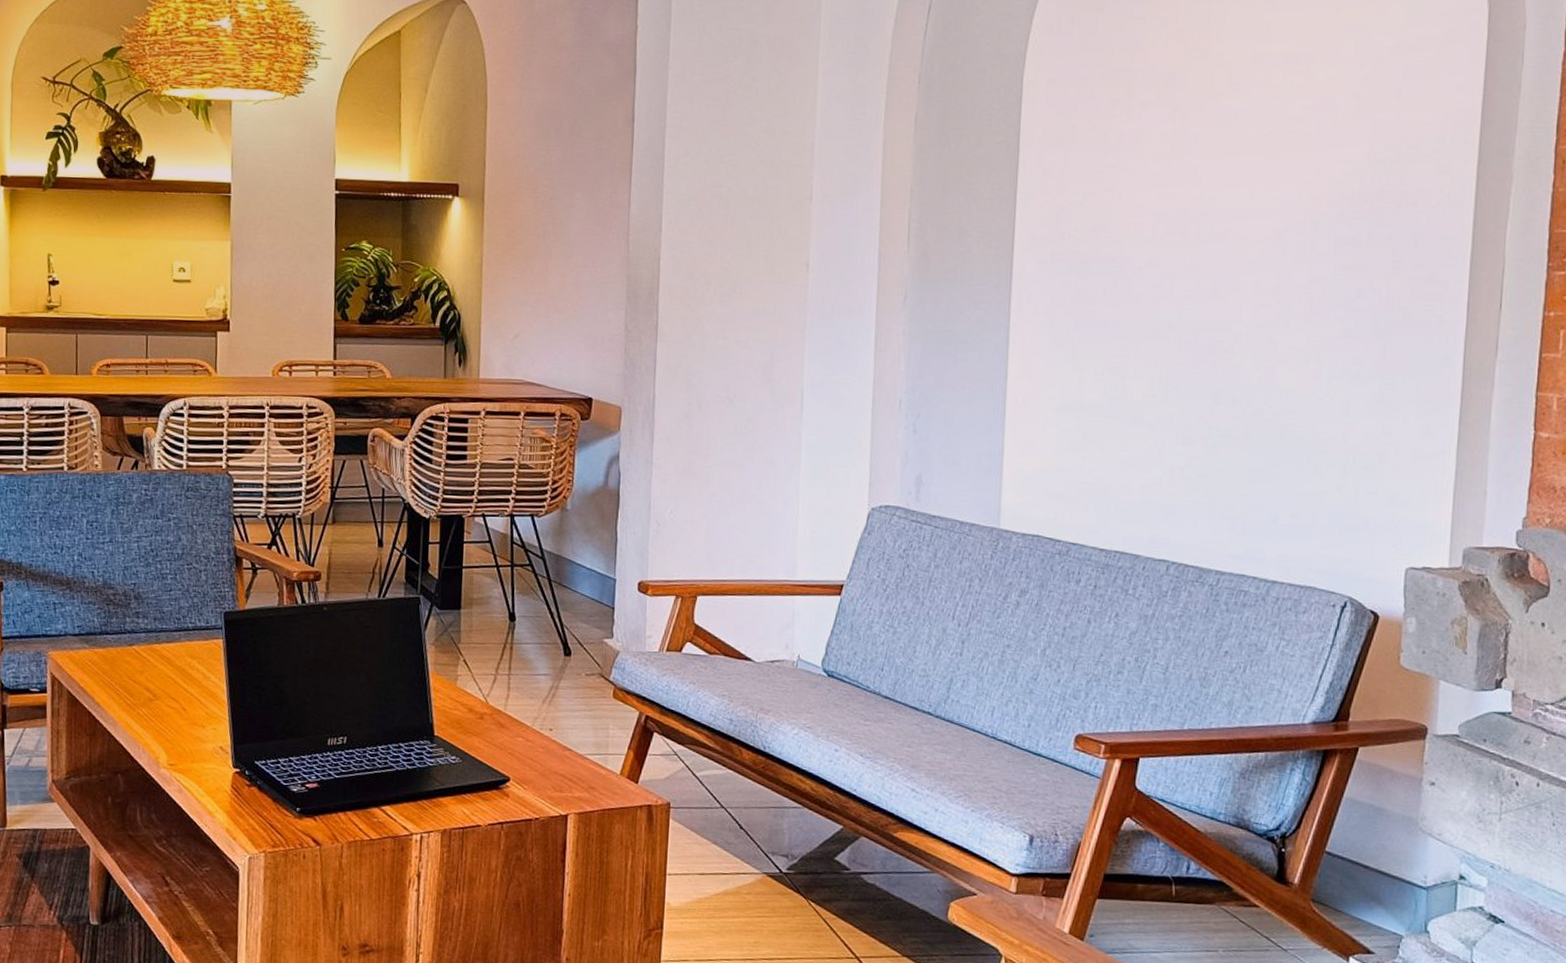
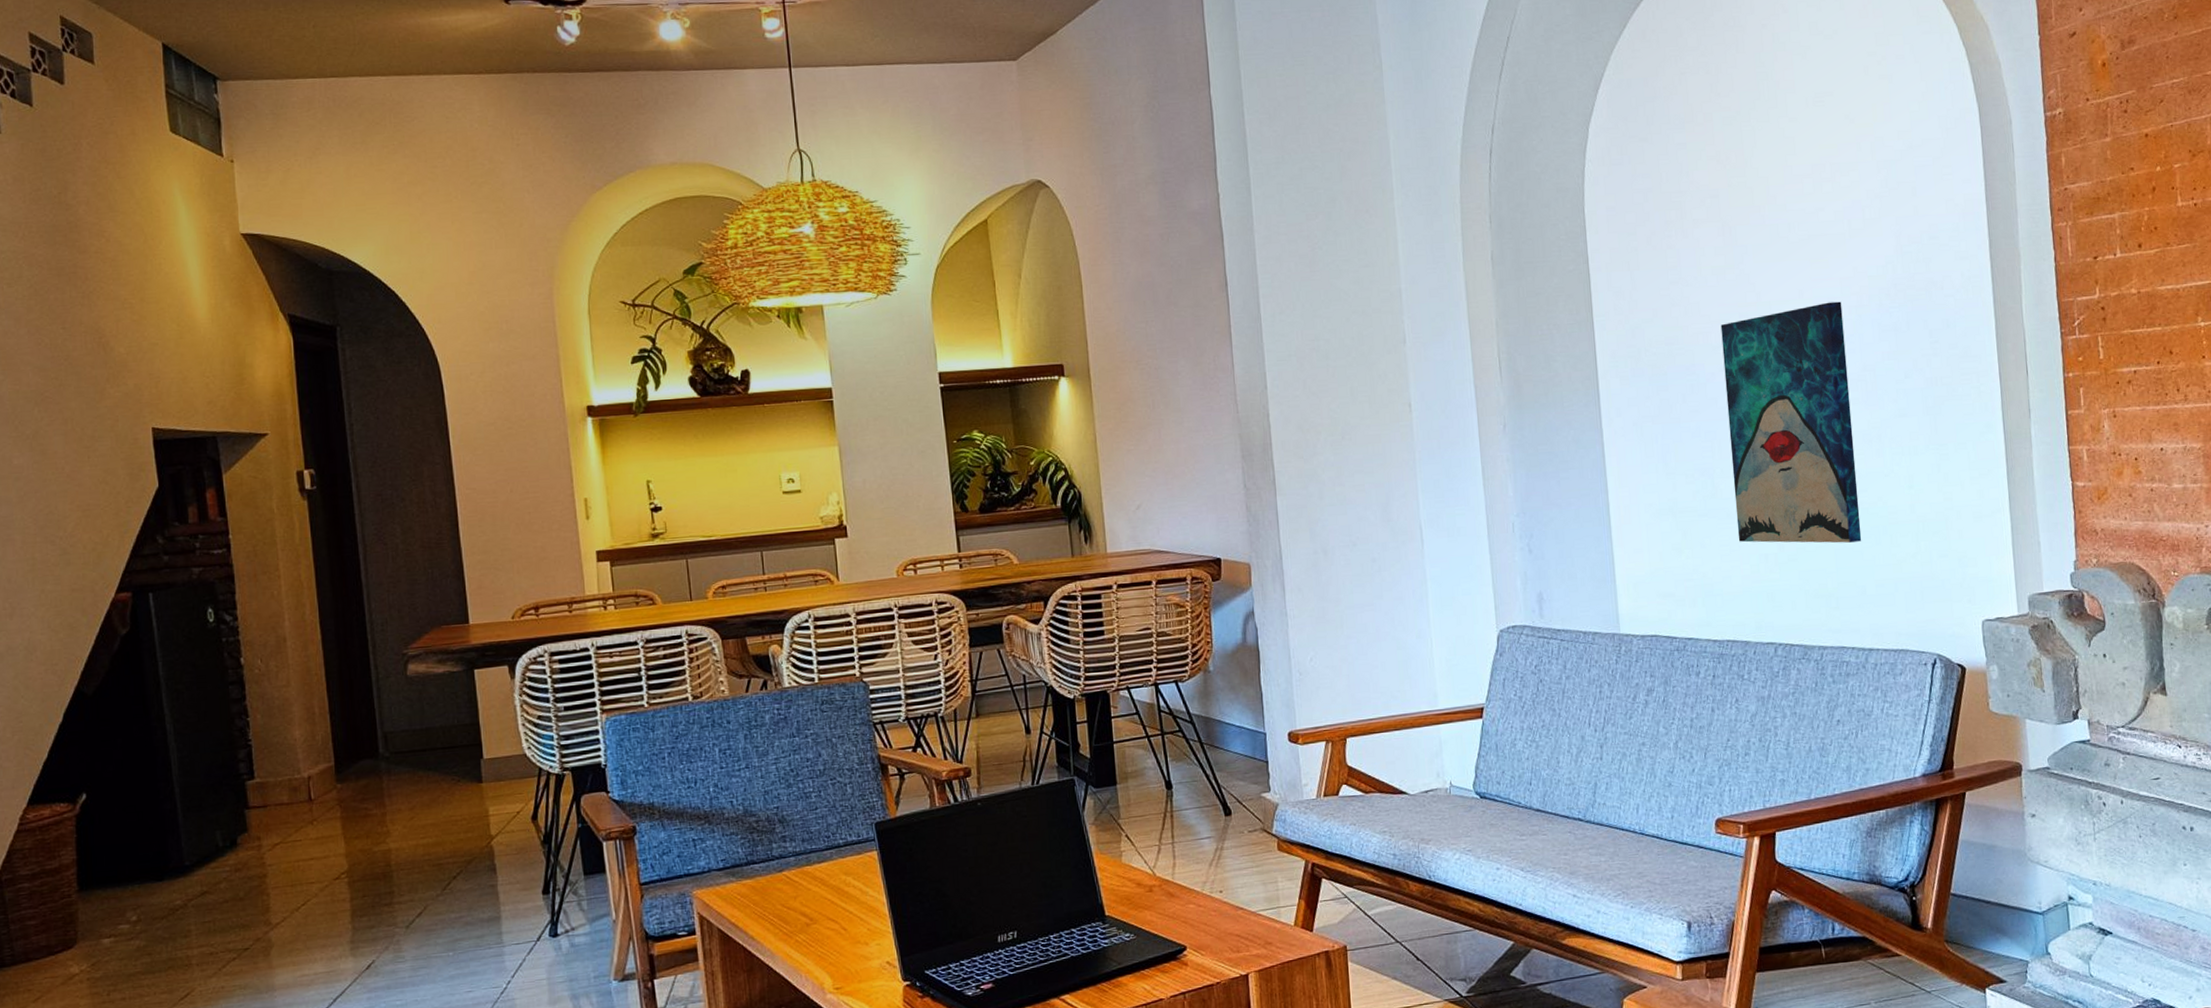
wall art: none [1143,205,1297,466] -> present [1720,301,1862,544]

